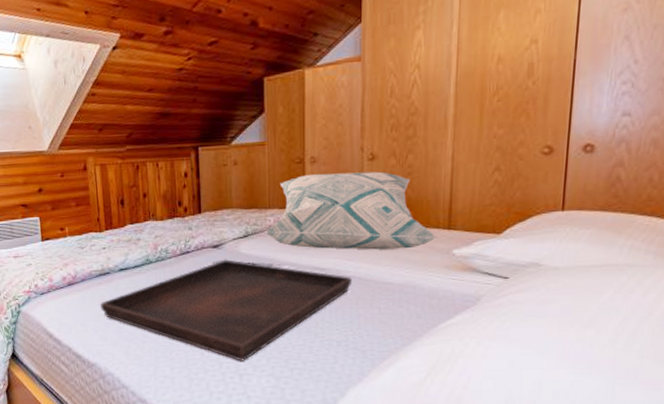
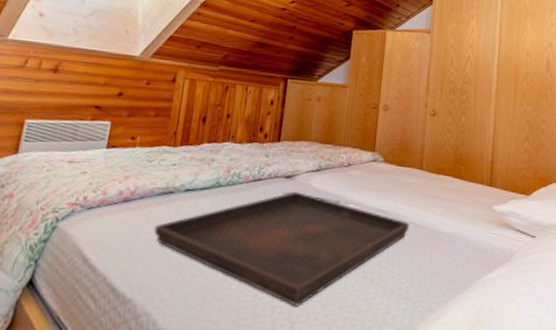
decorative pillow: present [264,171,437,250] -> none [336,120,481,201]

